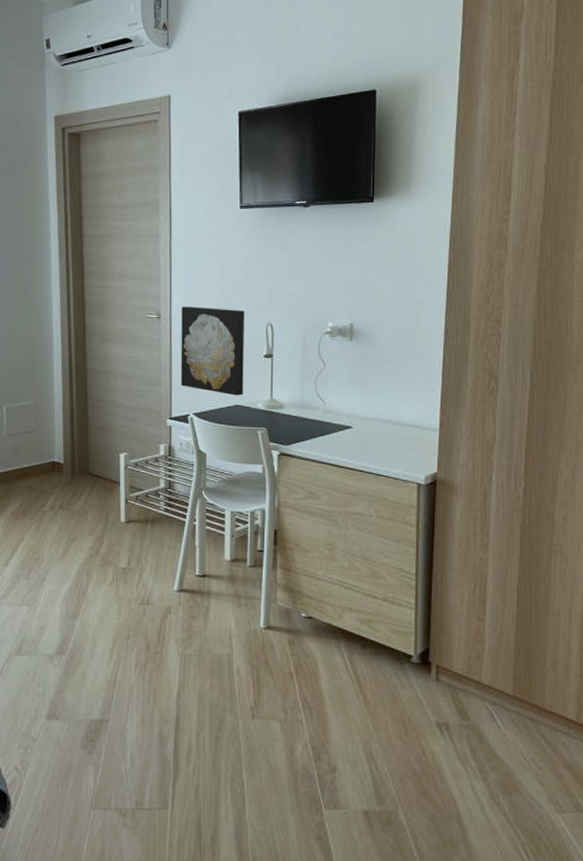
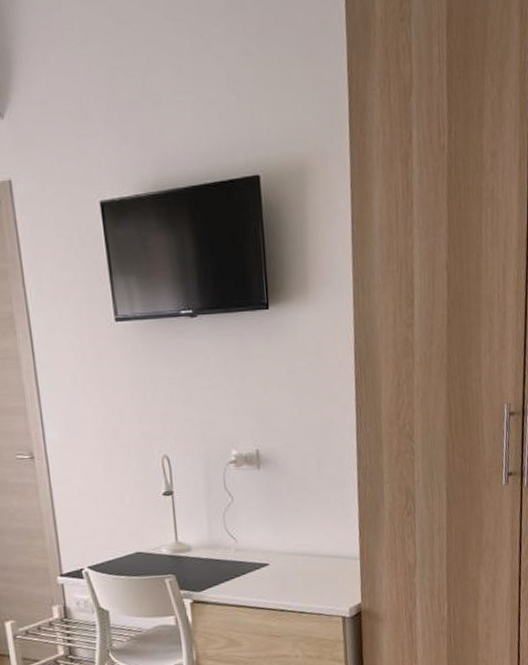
wall art: present [180,307,244,396] -> none [58,441,144,542]

